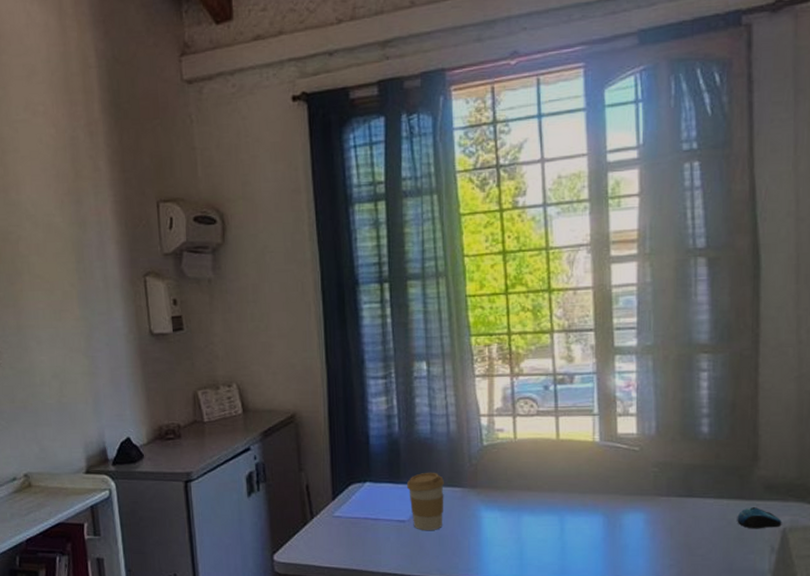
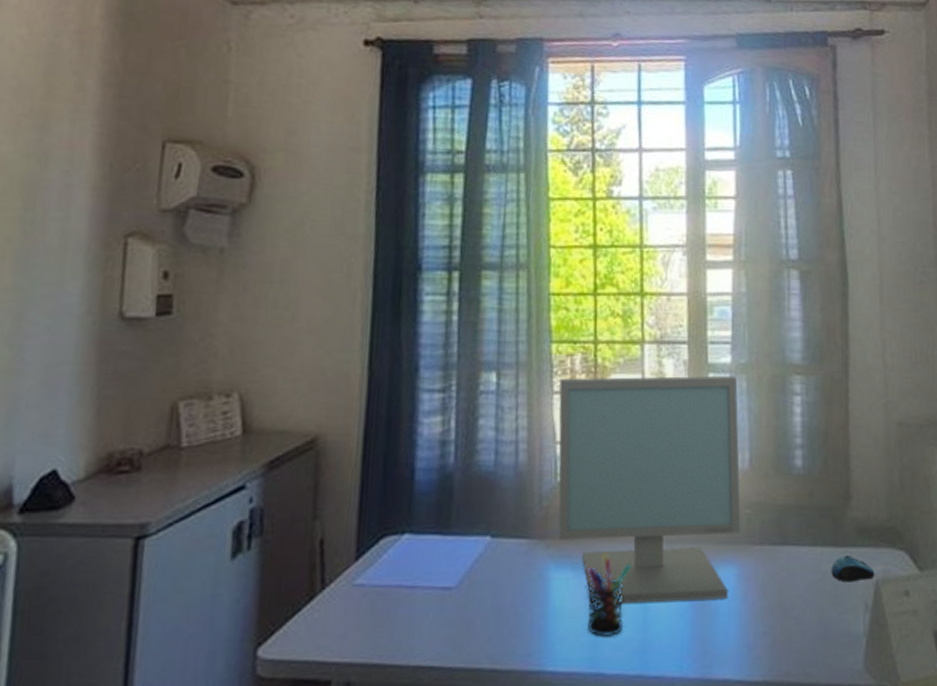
coffee cup: present [406,472,444,530] -> none [457,518,506,600]
computer monitor: none [480,356,648,537] -> present [558,375,741,605]
pen holder: none [511,500,550,561] -> present [586,553,632,637]

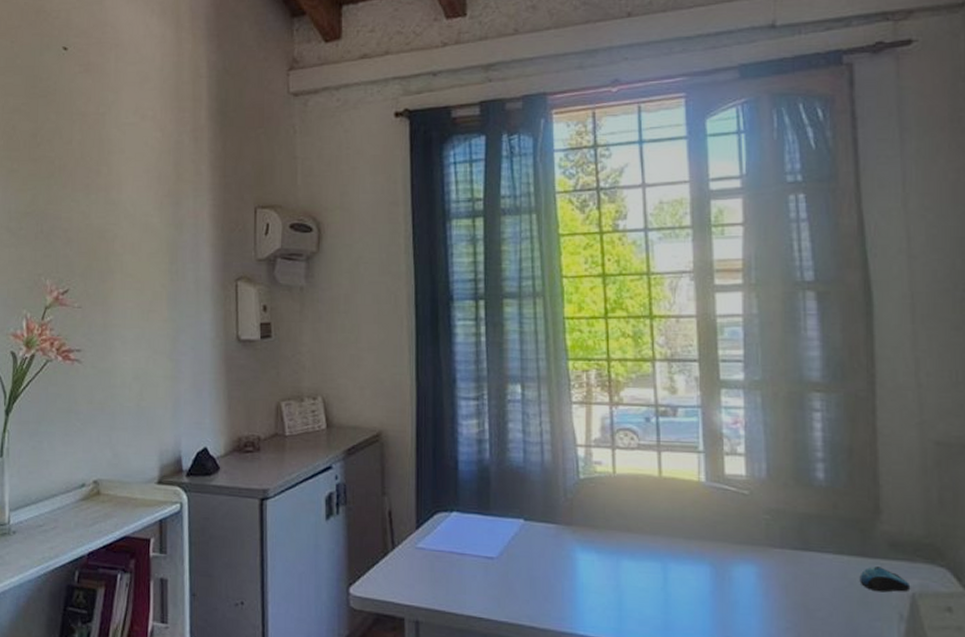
computer monitor: present [558,375,741,605] -> none [577,390,760,593]
pen holder: present [586,553,632,637] -> none [609,542,652,613]

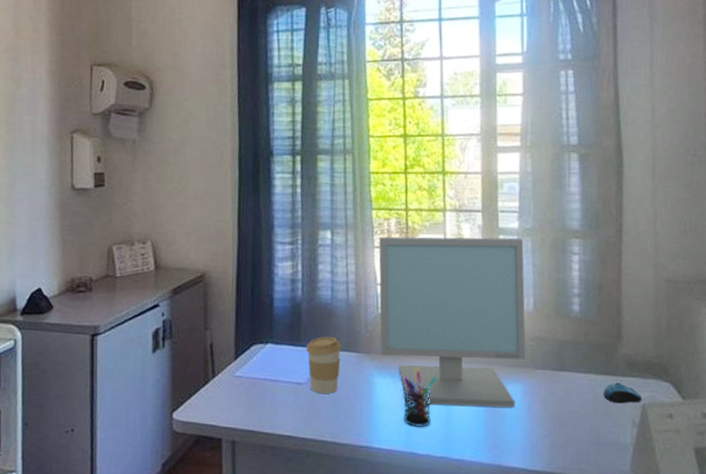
coffee cup: none [496,504,537,571] -> present [305,336,341,394]
computer monitor: none [577,390,760,593] -> present [379,236,526,408]
pen holder: none [609,542,652,613] -> present [402,367,438,427]

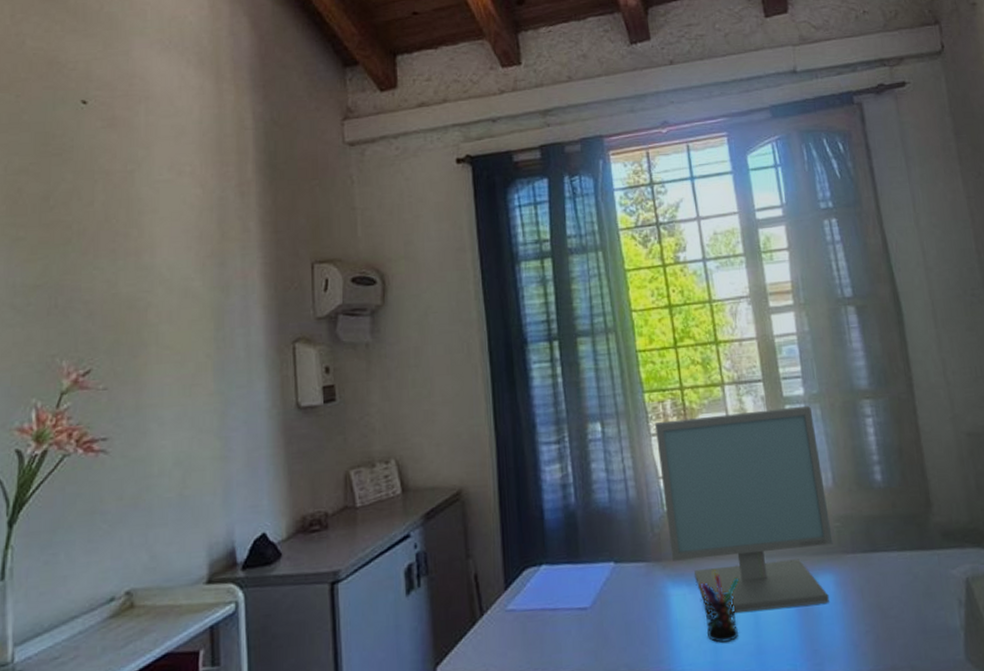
coffee cup: present [305,336,341,394] -> none [586,546,629,618]
computer mouse: present [603,383,642,404] -> none [921,557,964,582]

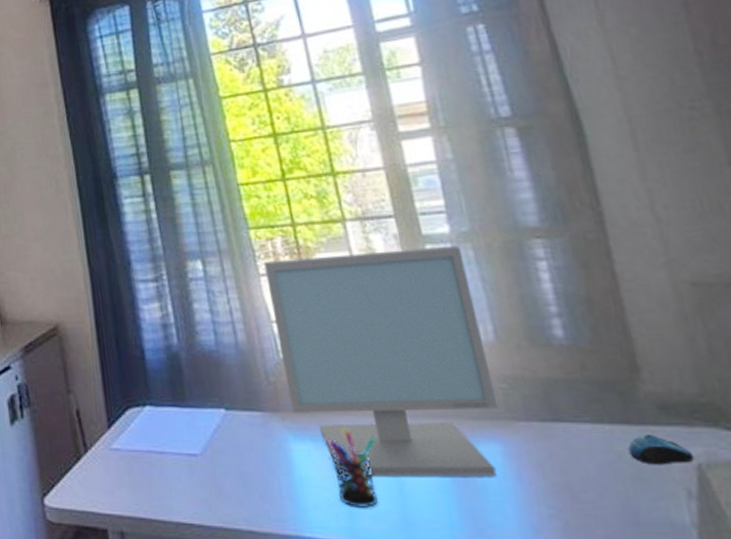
computer mouse: none [921,557,964,582] -> present [628,435,695,465]

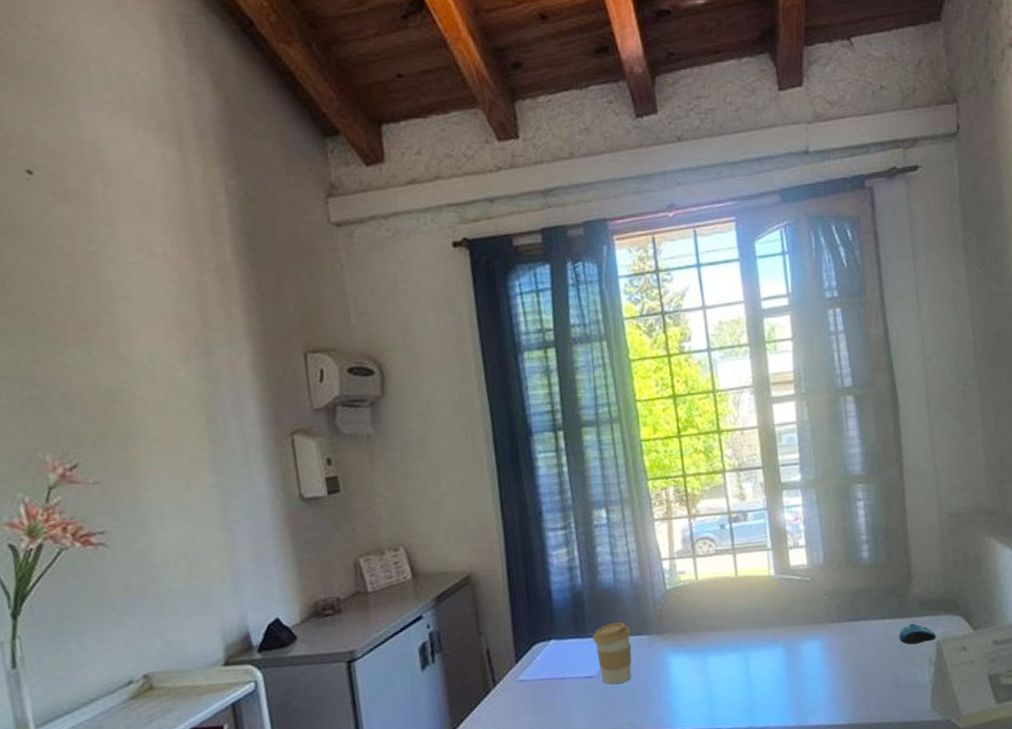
coffee cup: none [194,392,243,467] -> present [592,622,632,684]
computer monitor: present [264,245,499,476] -> none [658,490,821,679]
pen holder: present [327,426,378,508] -> none [698,640,735,702]

